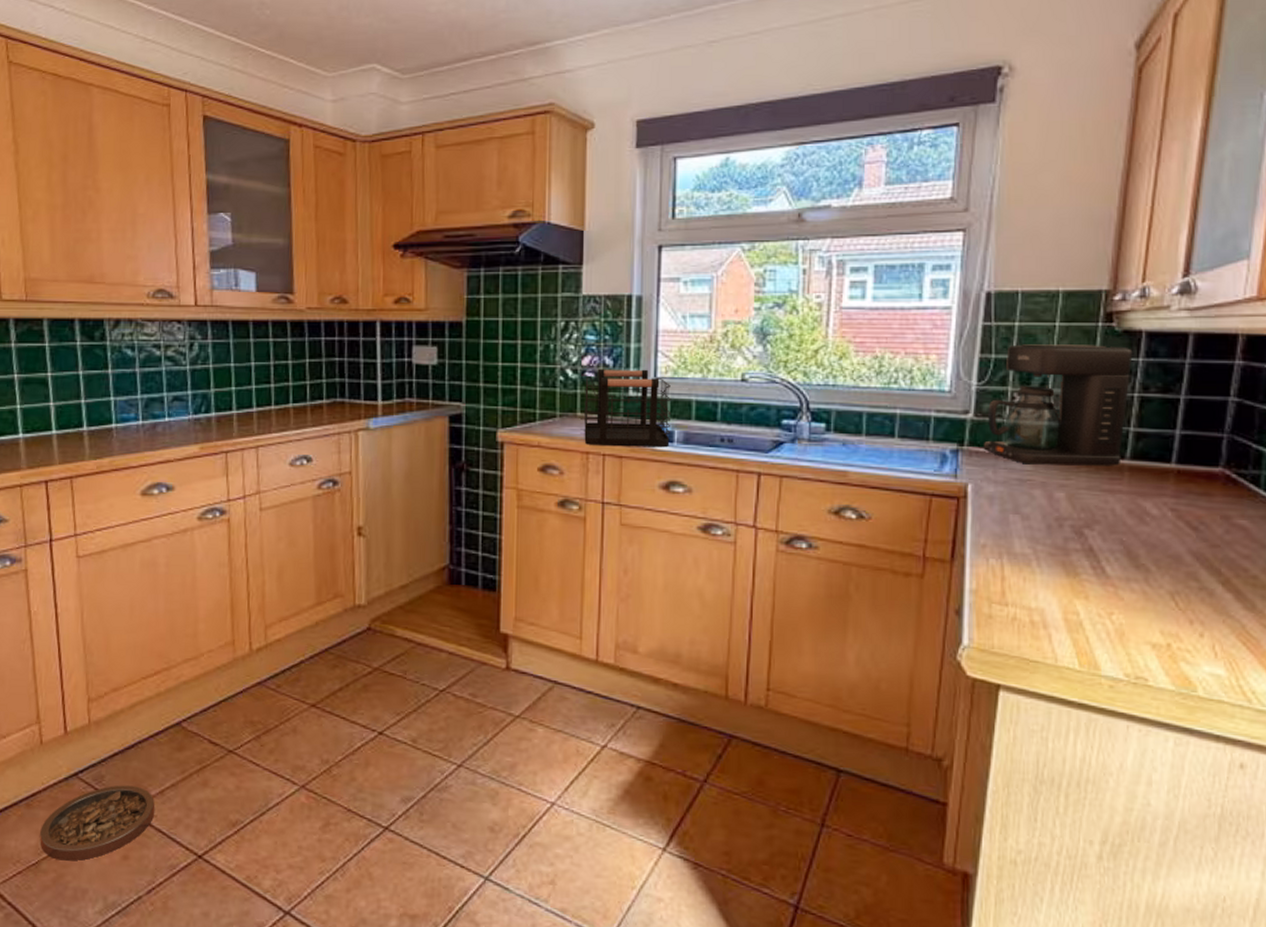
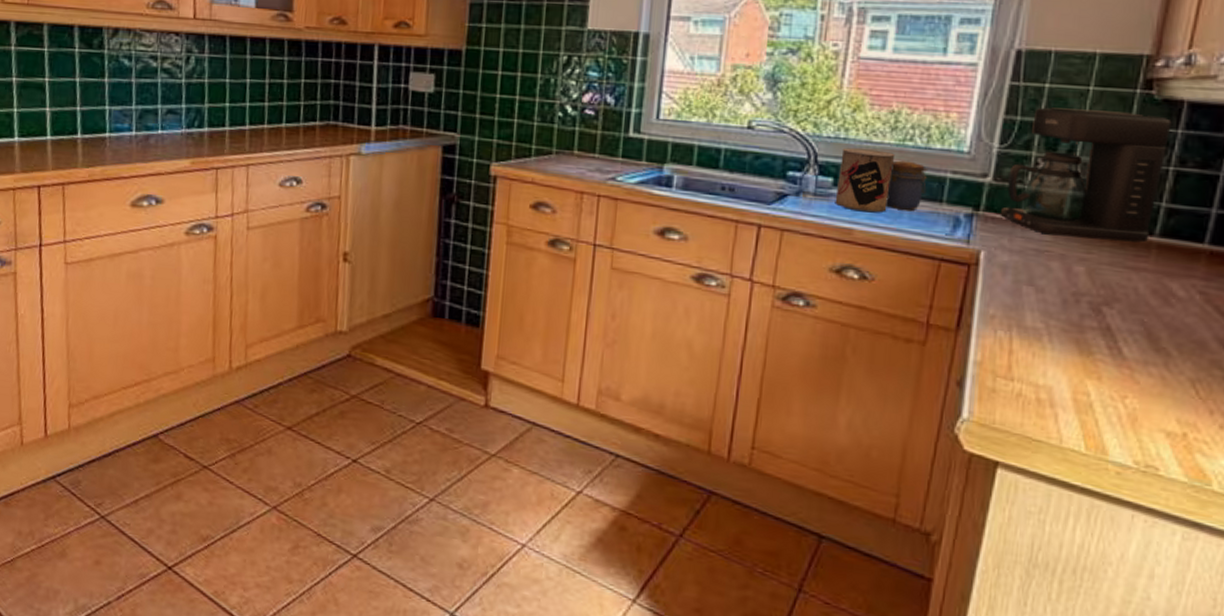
pet bowl: present [40,785,155,861] -> none [16,491,129,562]
dish rack: present [584,368,672,447] -> none [579,106,673,192]
tin can: none [829,394,882,454] -> present [835,148,896,213]
jar: none [876,403,913,450] -> present [886,160,928,211]

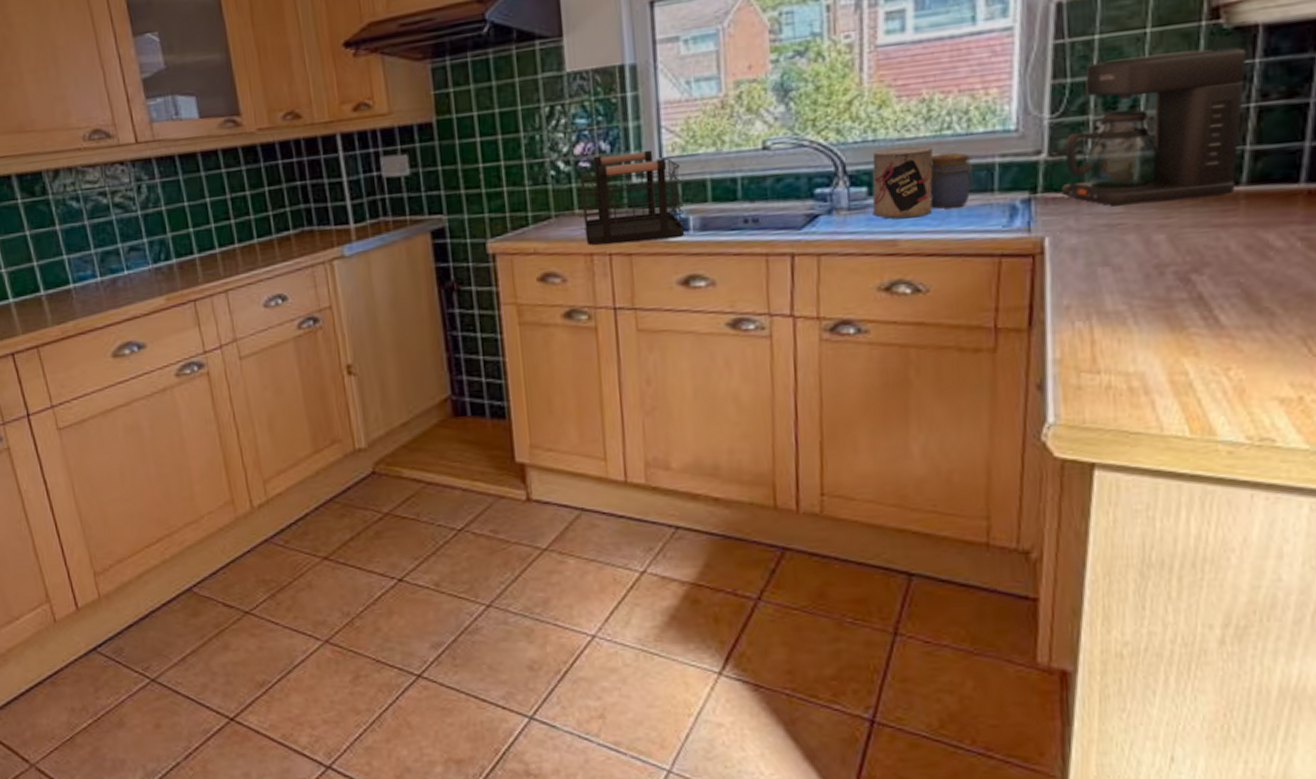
dish rack: none [579,106,673,192] -> present [580,149,685,245]

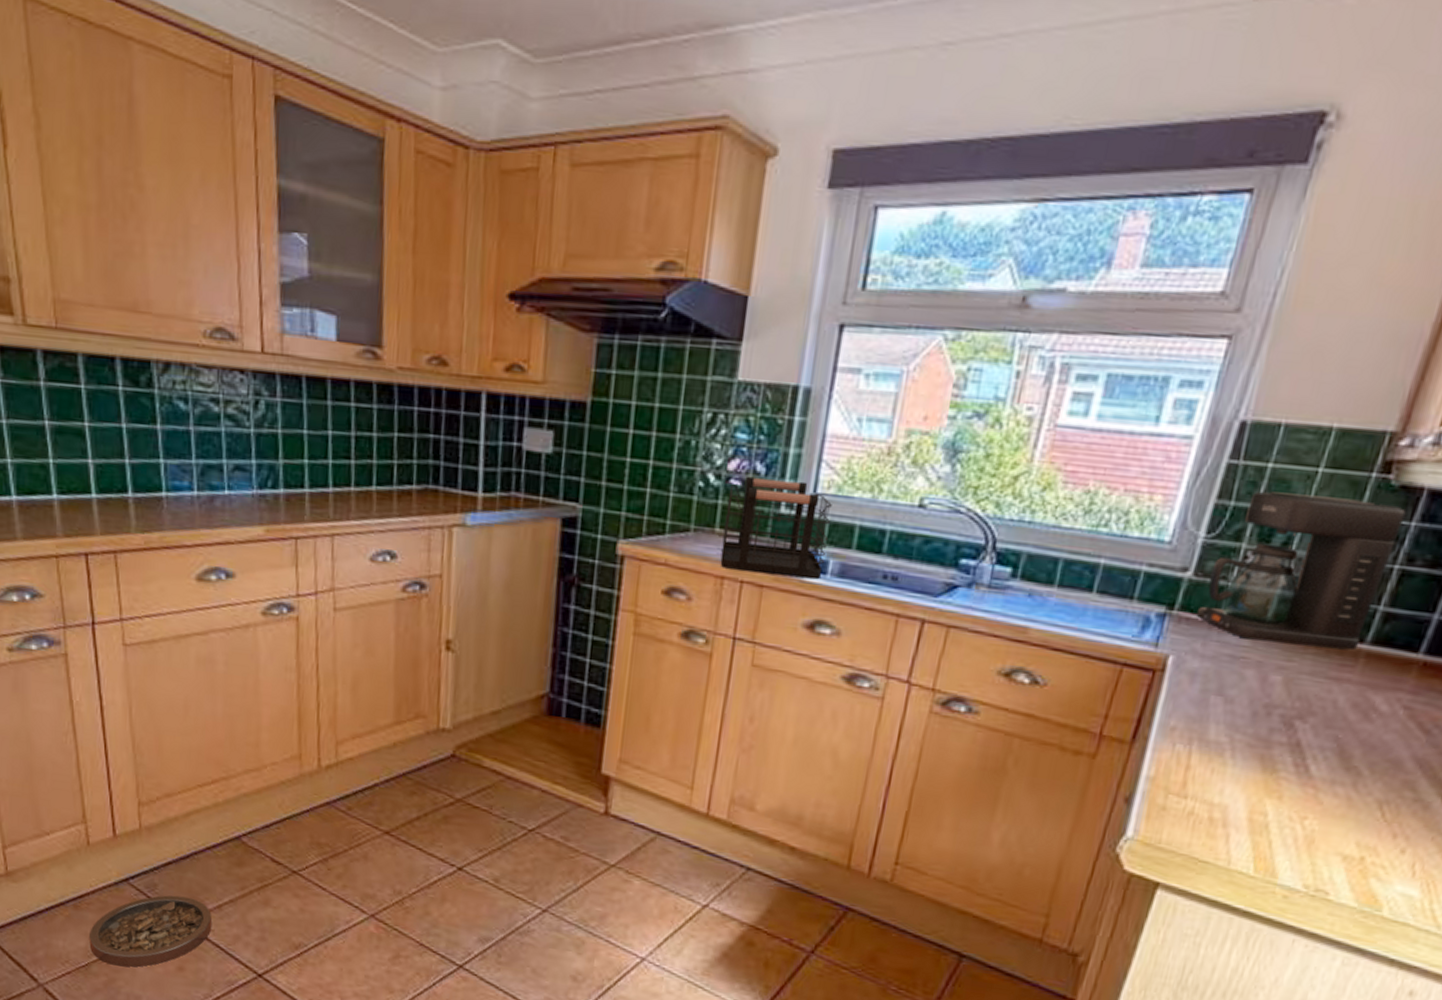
pet bowl: none [69,655,180,734] -> present [89,895,213,967]
tin can: present [872,146,934,219] -> none [1011,533,1086,610]
jar: present [929,152,974,209] -> none [1068,549,1122,608]

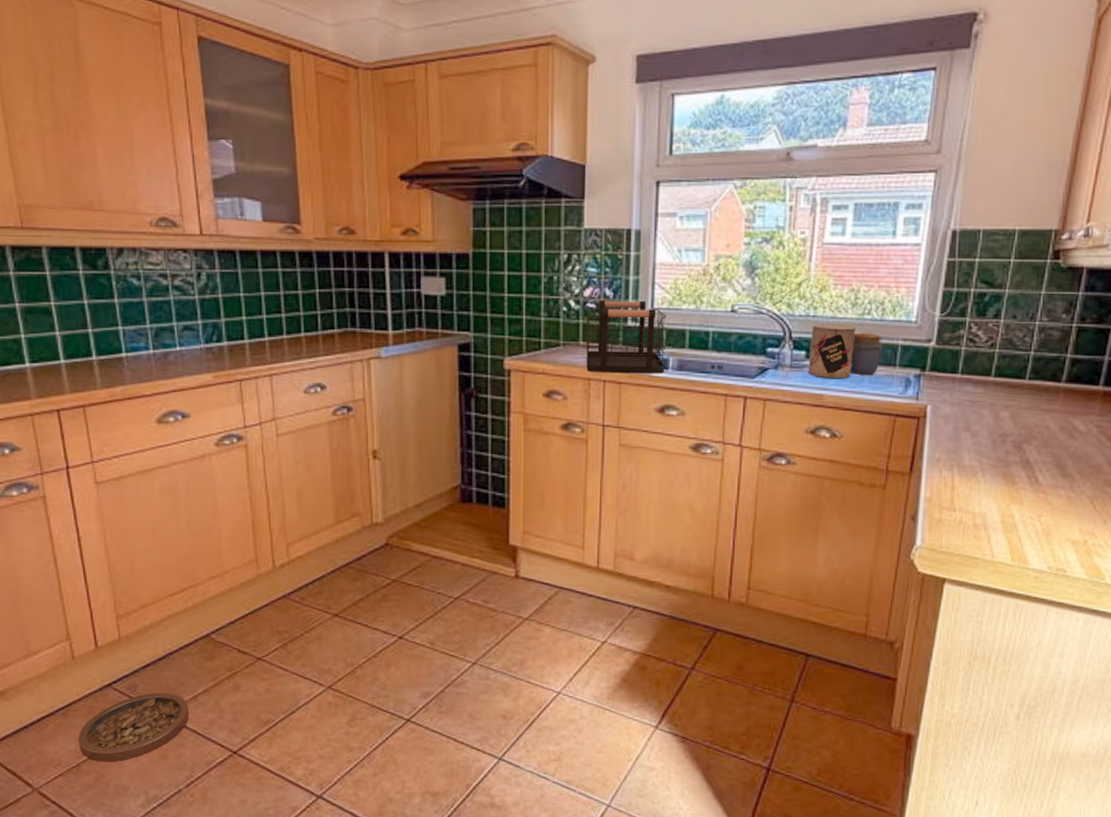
tin can: none [1011,533,1086,610] -> present [808,324,856,379]
jar: none [1068,549,1122,608] -> present [850,332,884,375]
coffee maker: present [1195,491,1406,651] -> none [942,279,1074,389]

